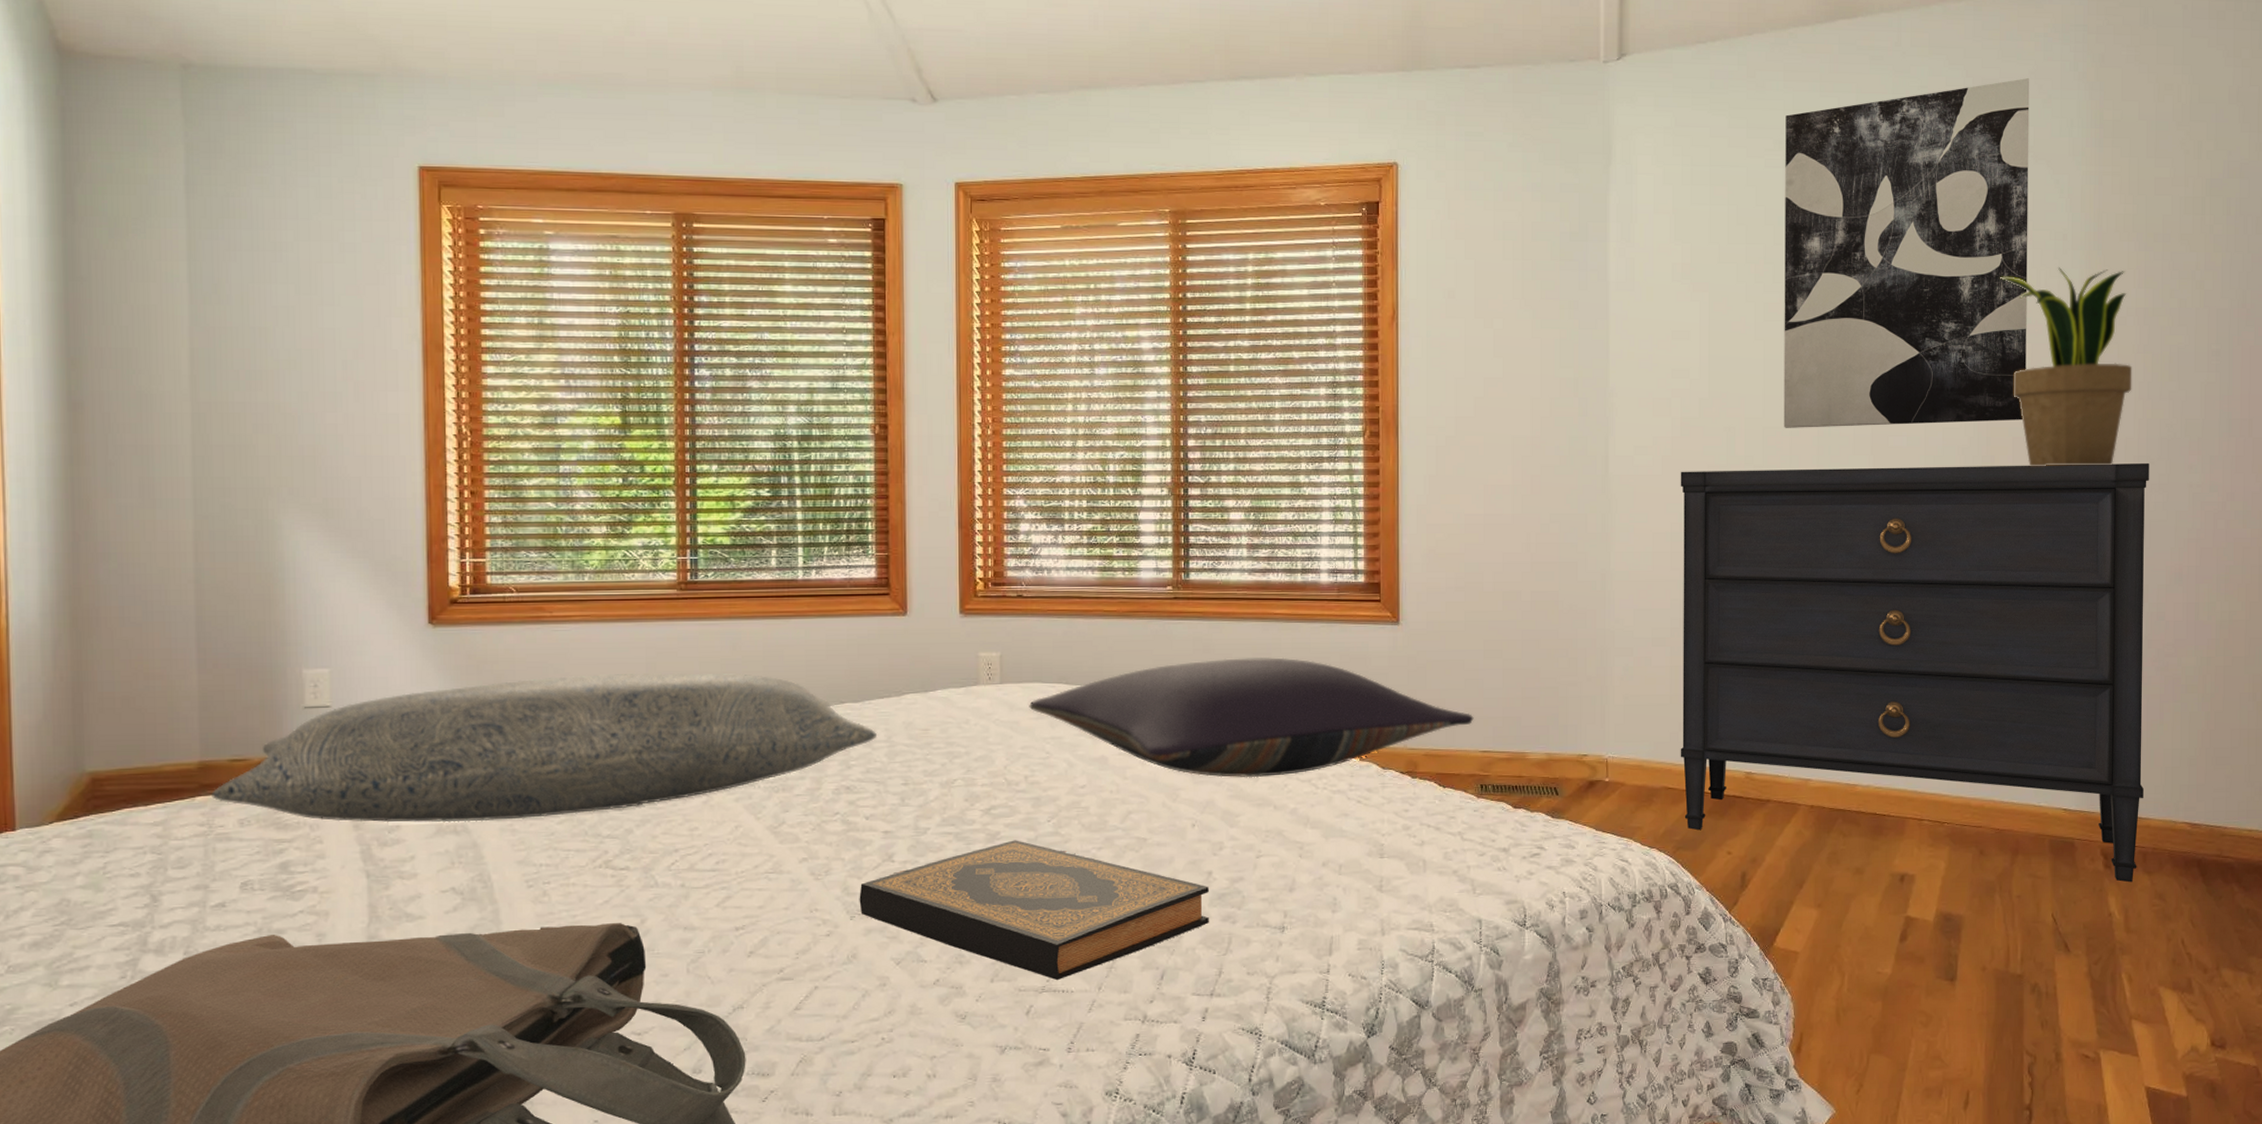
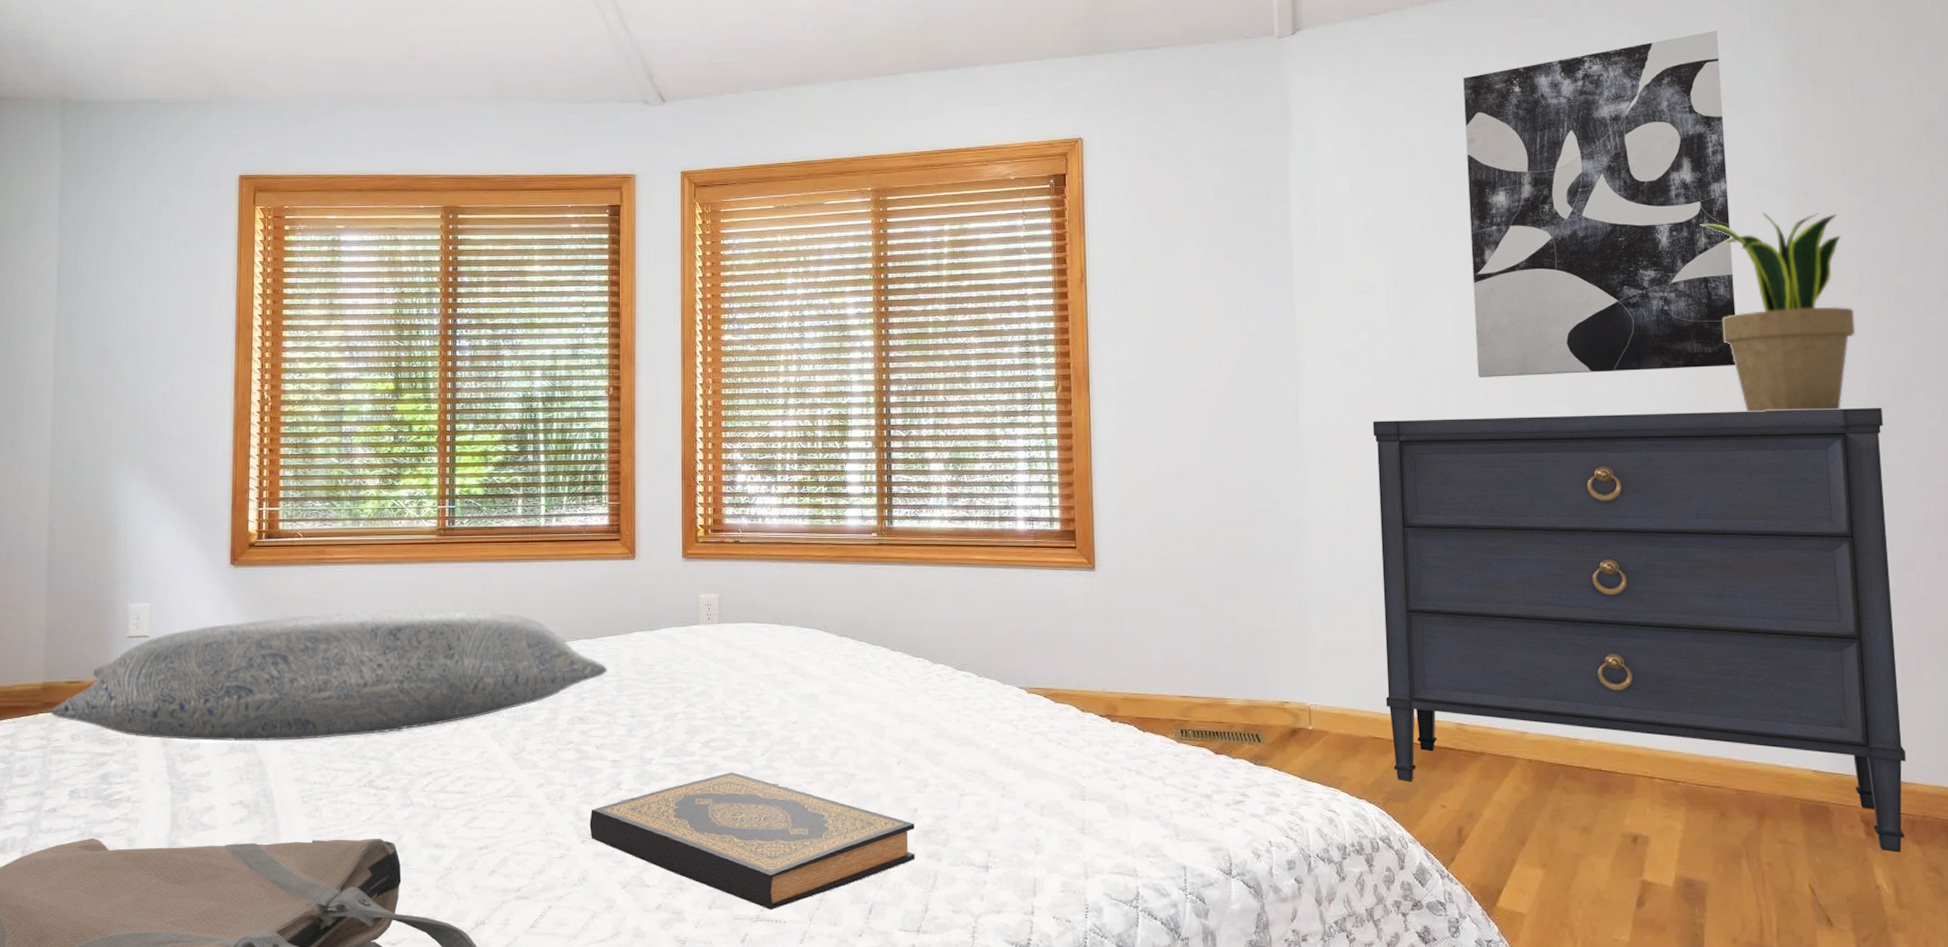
pillow: present [1029,657,1474,778] -> none [745,601,1172,718]

